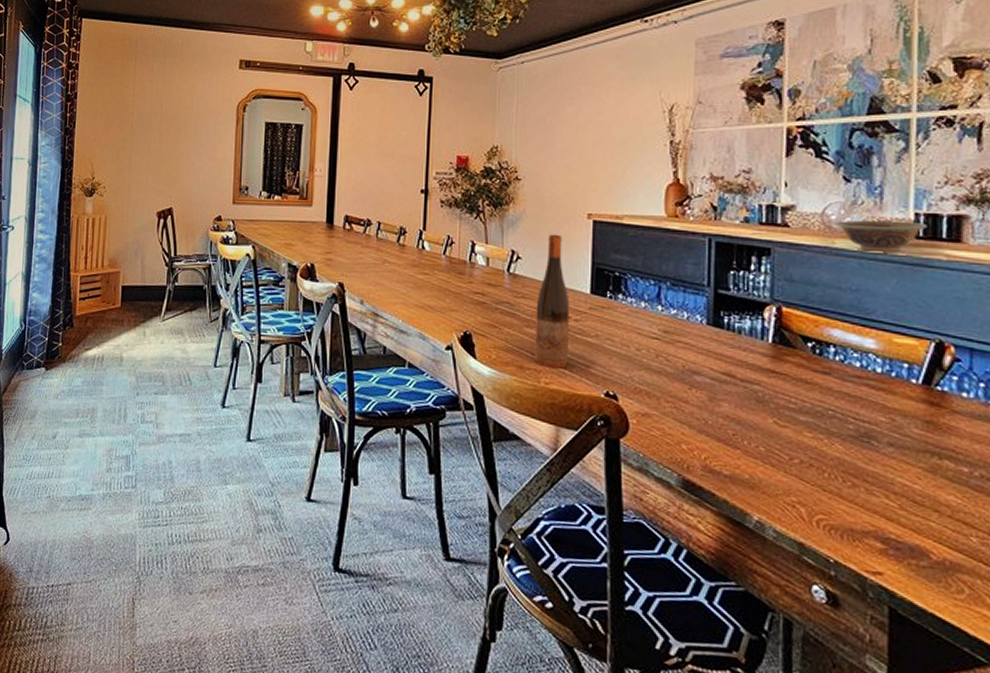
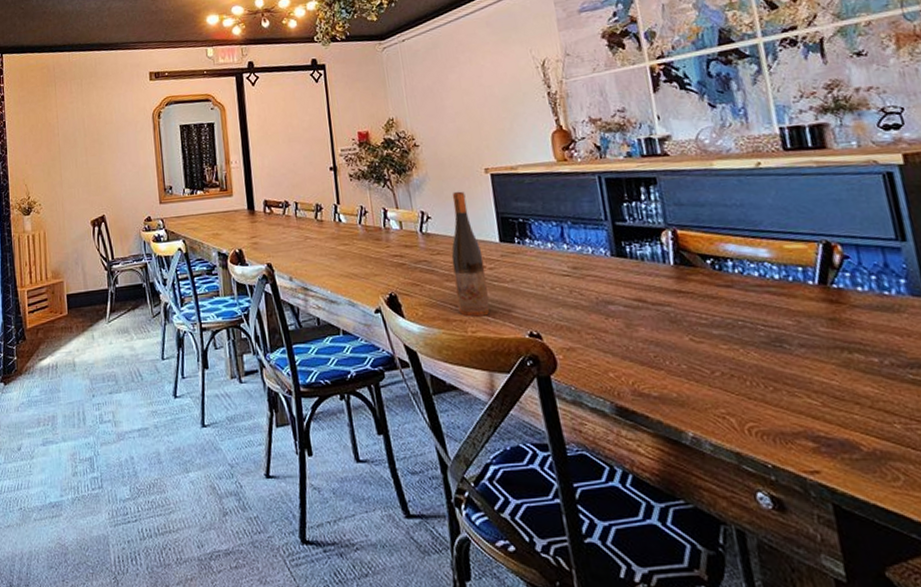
decorative bowl: present [834,219,927,252] -> none [709,135,793,168]

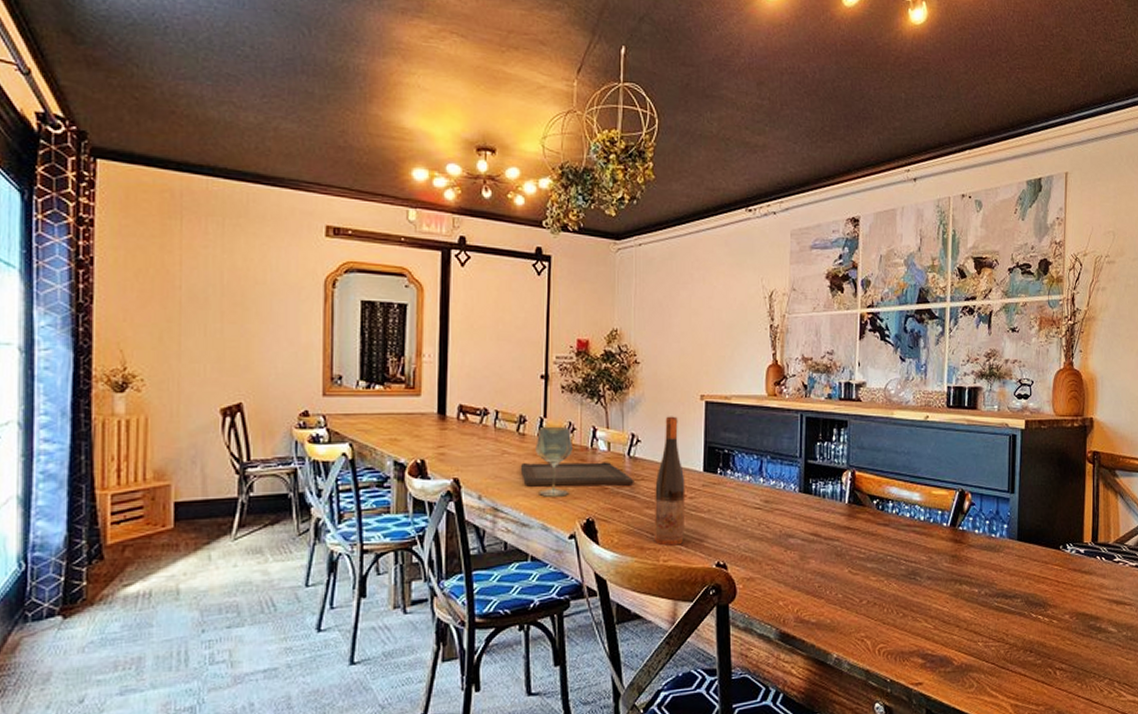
serving tray: none [322,239,431,267] -> present [520,462,634,487]
wine glass: none [333,210,369,276] -> present [535,426,573,497]

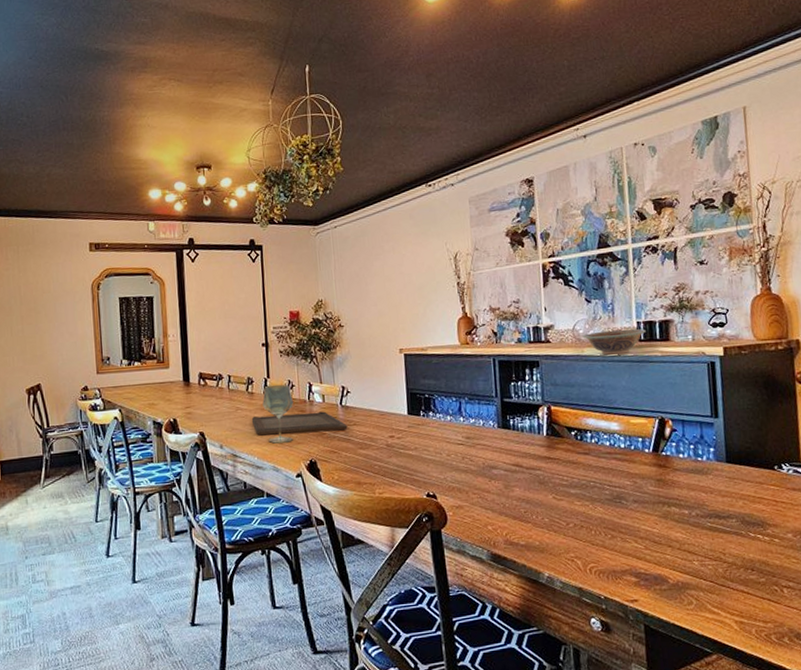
wine bottle: present [654,416,685,546] -> none [366,368,396,481]
decorative bowl: none [893,393,955,419] -> present [582,328,646,355]

